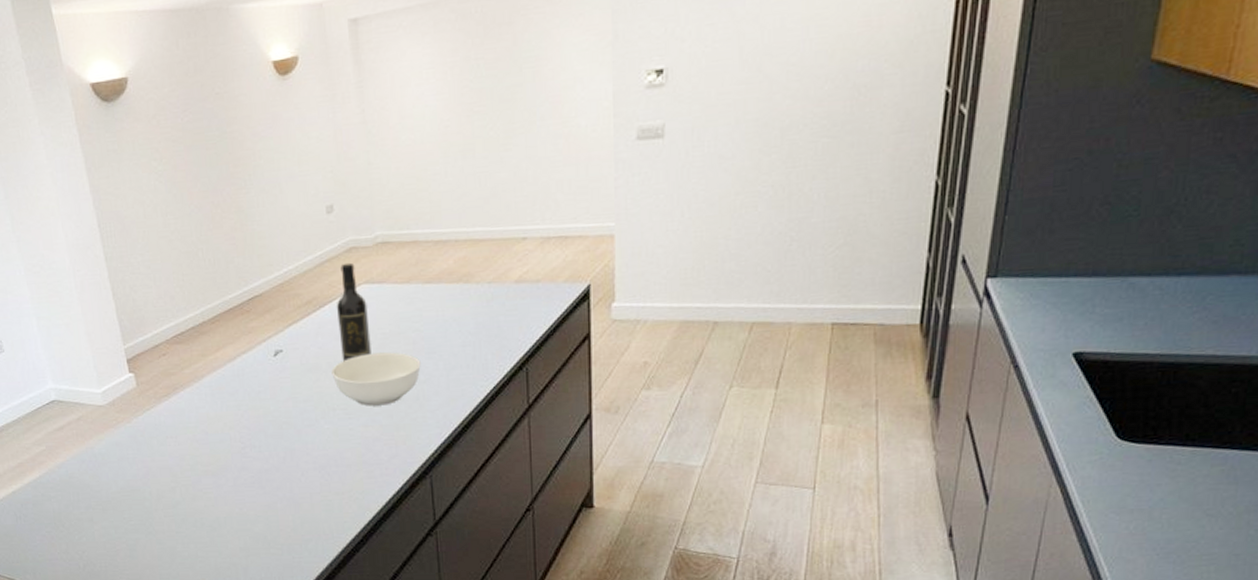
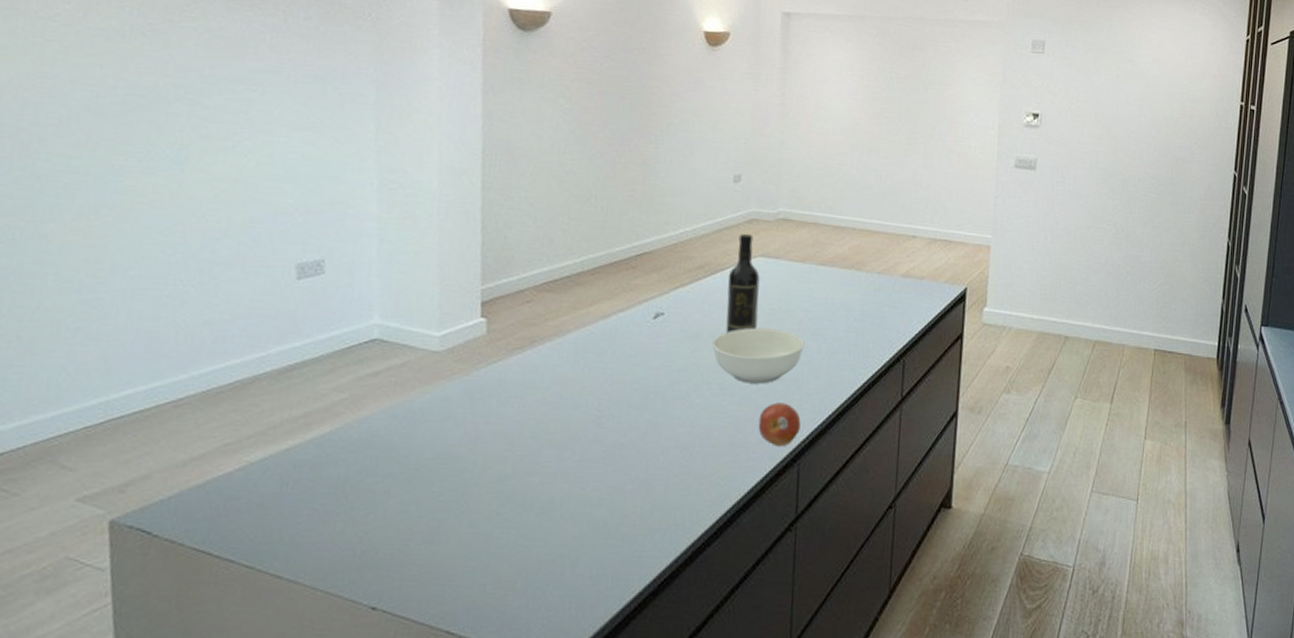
fruit: none [386,420,428,462] -> present [758,402,801,447]

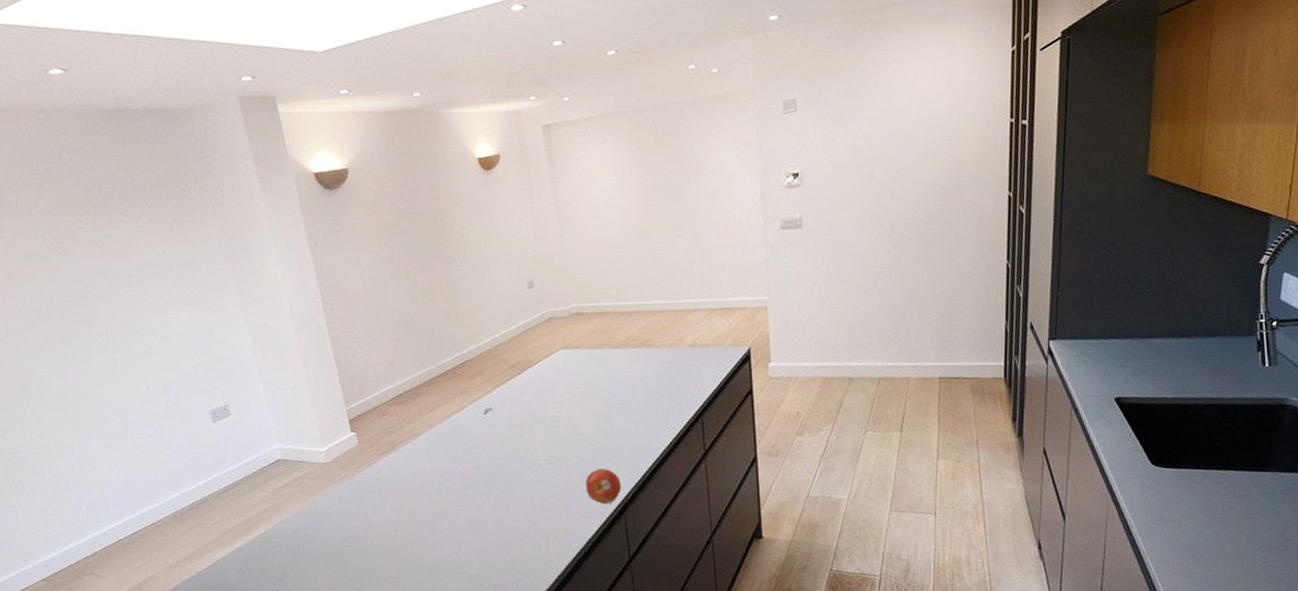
bowl: present [712,328,805,384] -> none [536,408,613,457]
wine bottle: present [725,233,760,334] -> none [538,331,570,418]

